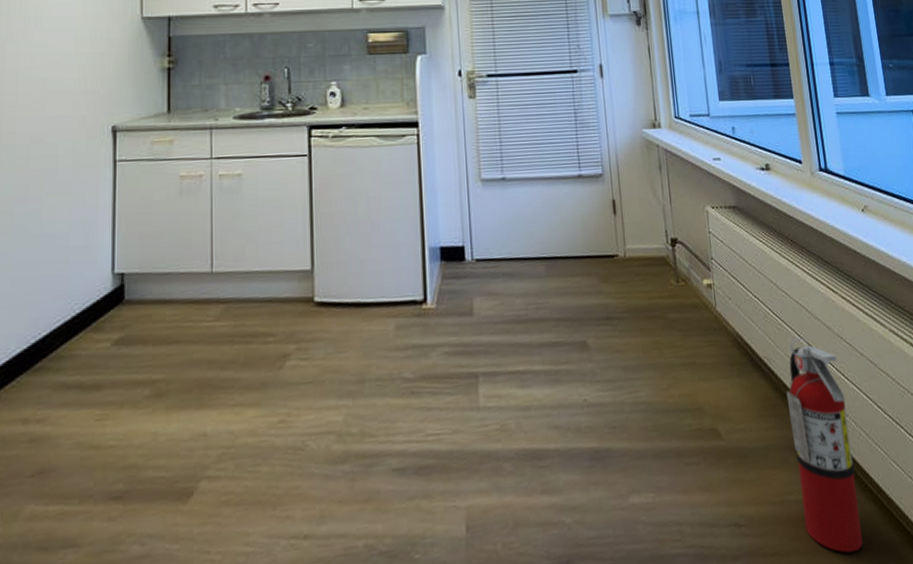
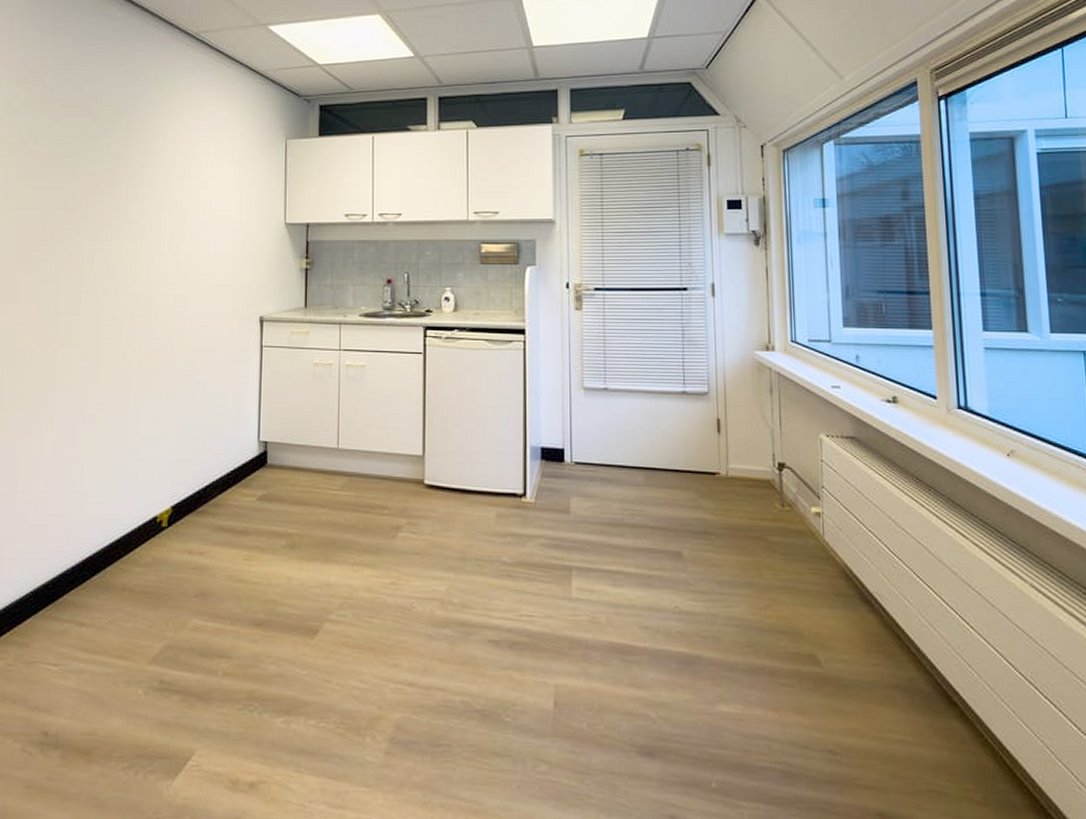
fire extinguisher: present [786,337,864,553] -> none [898,578,977,803]

